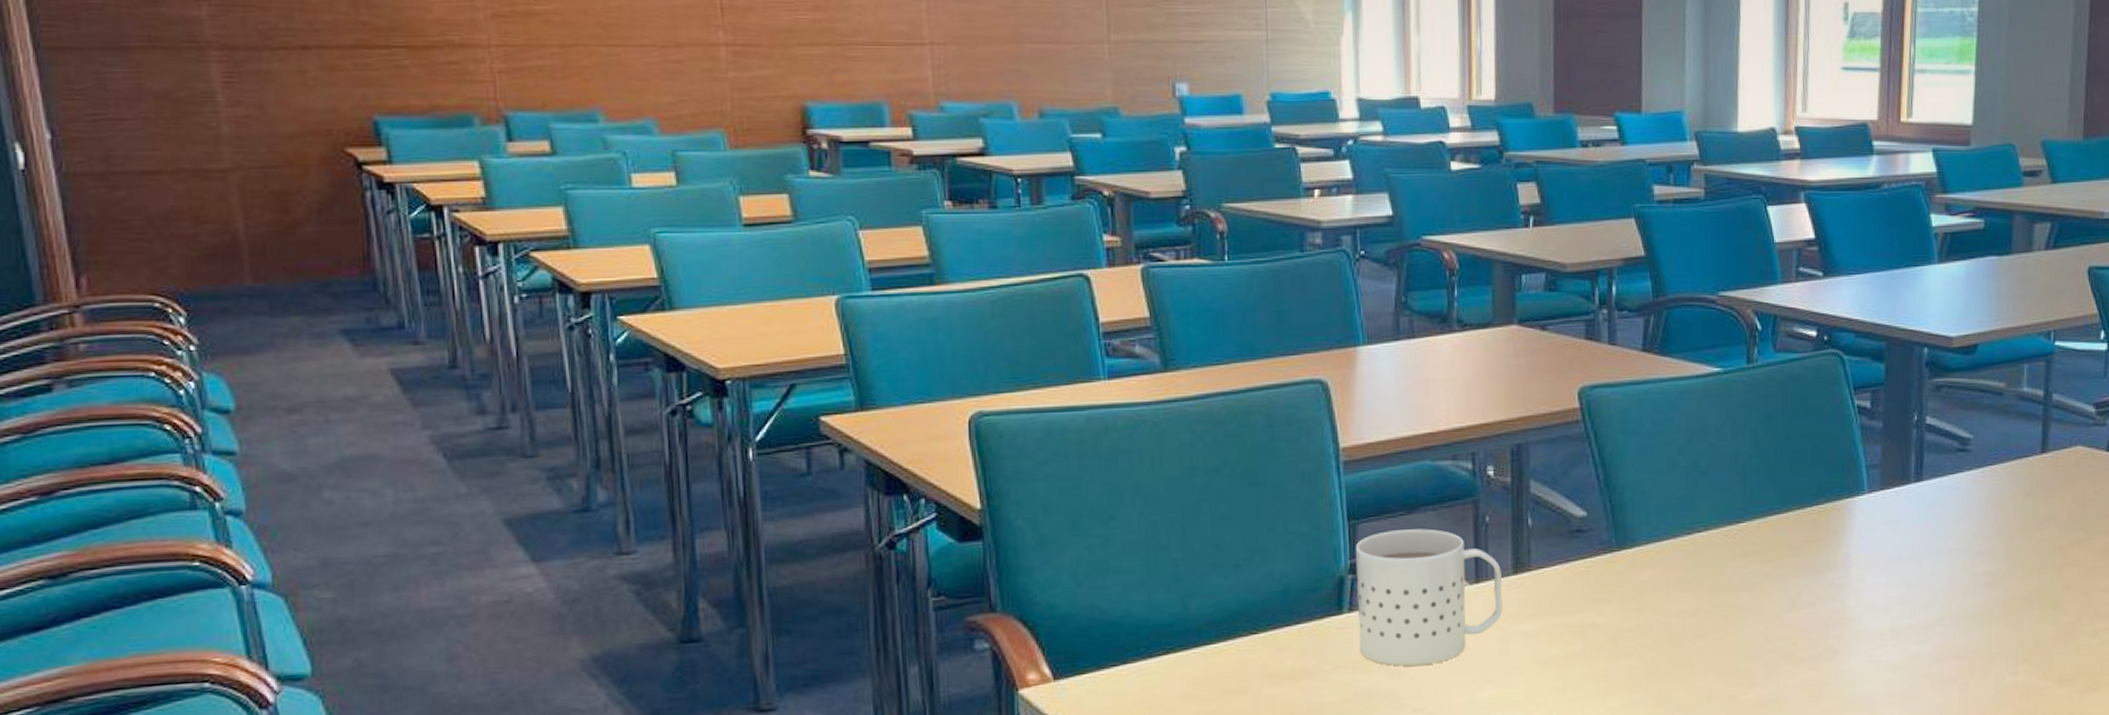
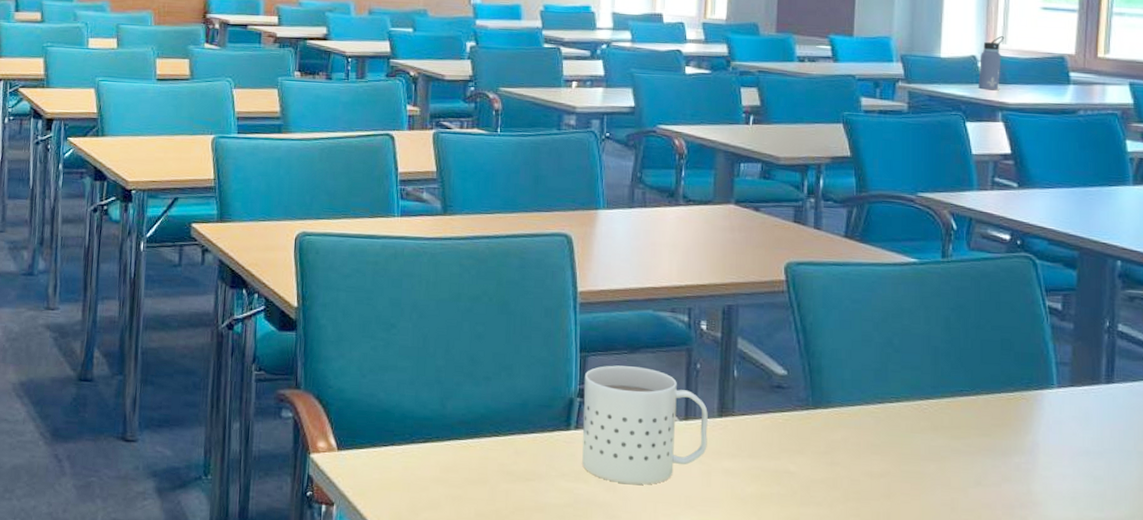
water bottle: none [1778,103,1805,167] -> present [978,36,1005,91]

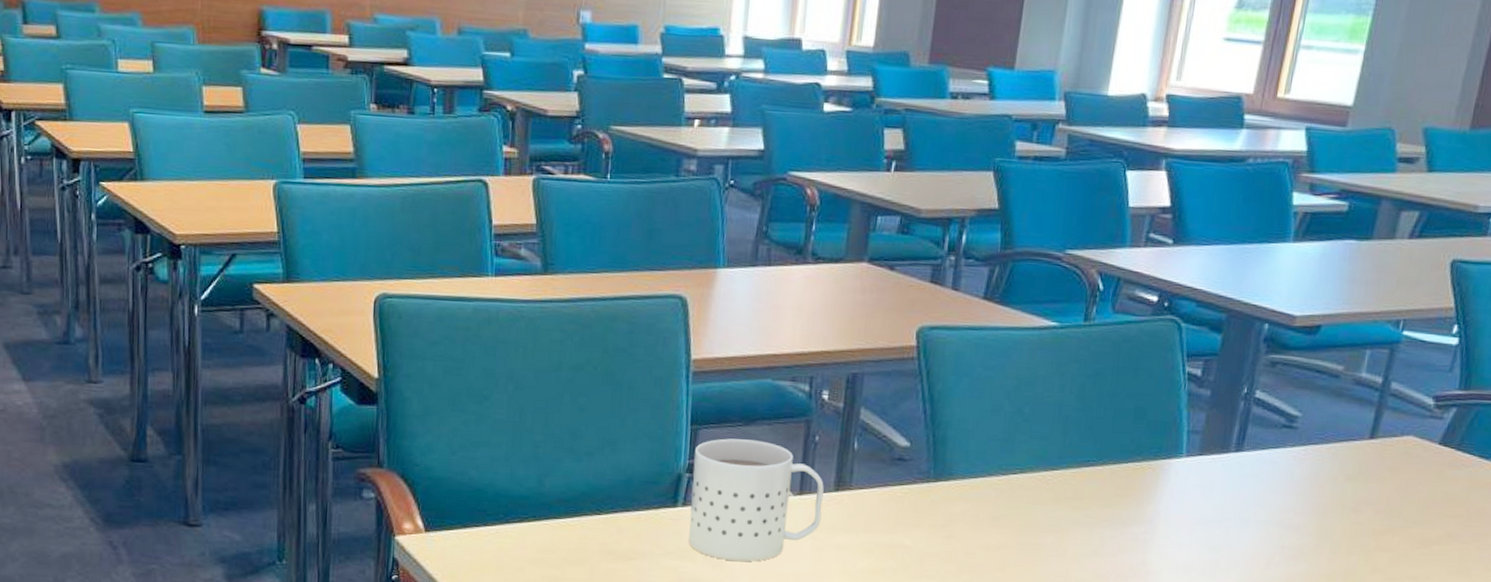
water bottle: present [978,36,1005,91] -> none [1144,71,1180,135]

